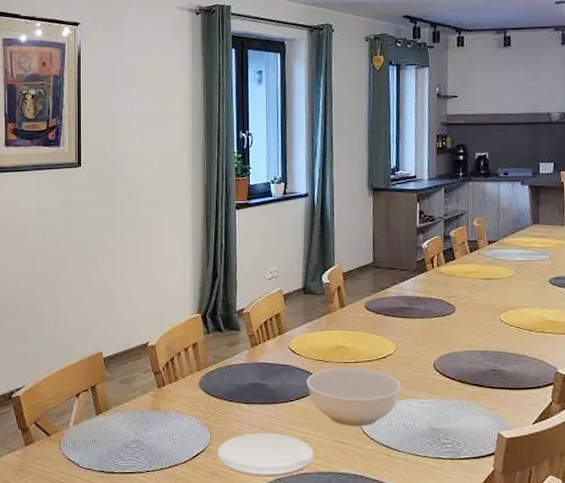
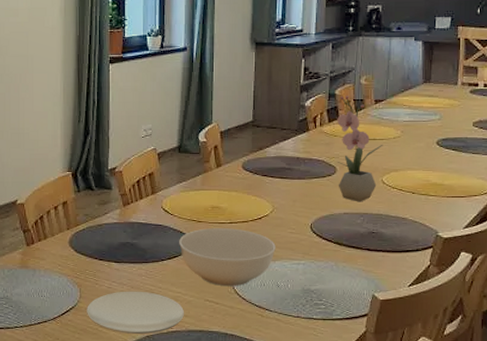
flower arrangement: none [453,237,499,340] -> present [337,96,383,202]

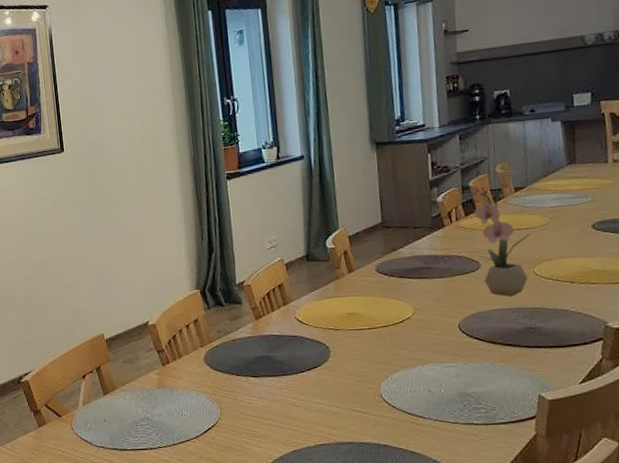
plate: present [87,291,184,334] -> none [228,404,331,449]
bowl: present [179,228,276,287] -> none [317,334,423,395]

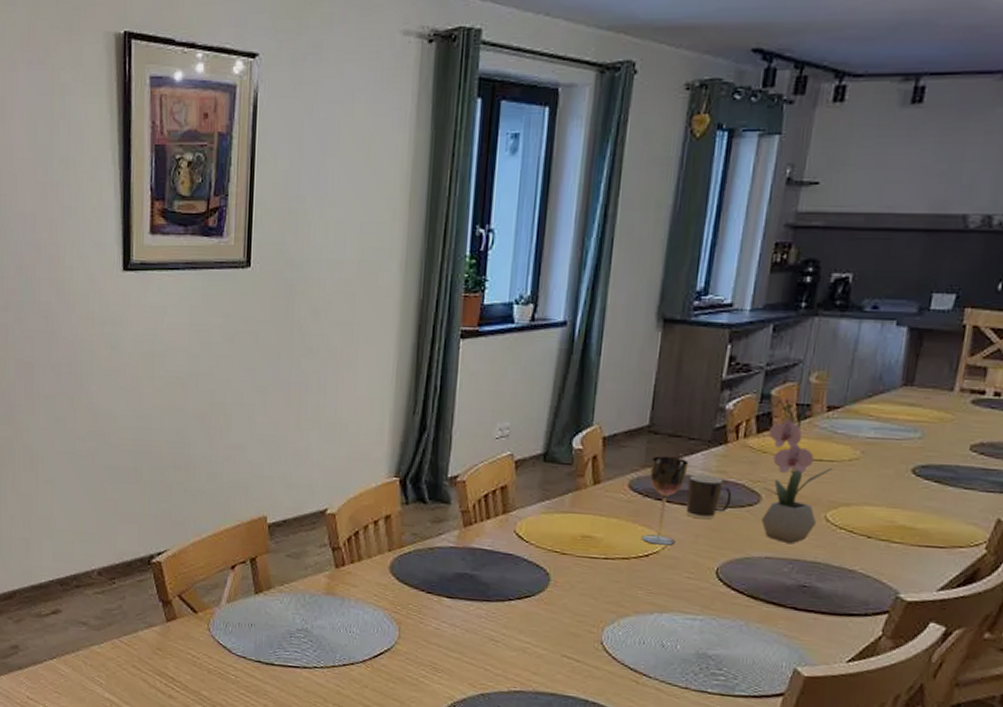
wineglass: none [389,243,422,312] -> present [642,456,689,545]
mug: none [421,253,458,288] -> present [685,474,732,520]

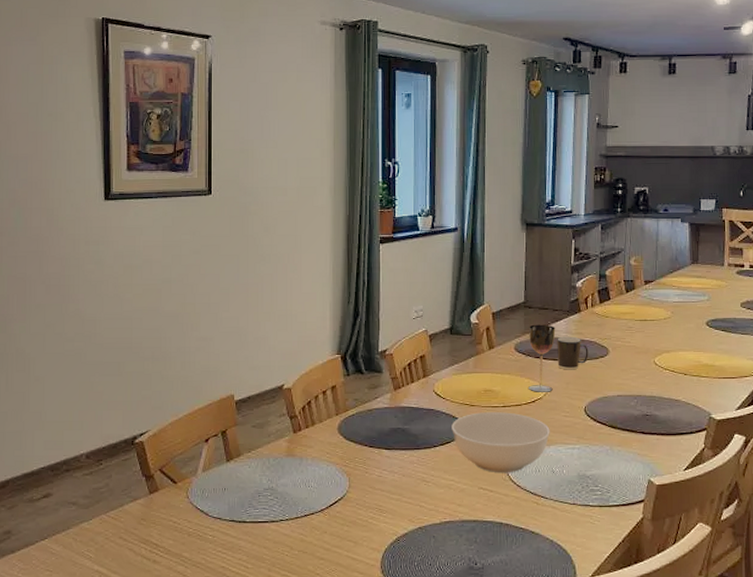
bowl: none [533,563,665,642] -> present [452,412,550,473]
flower arrangement: present [761,398,833,544] -> none [608,277,654,384]

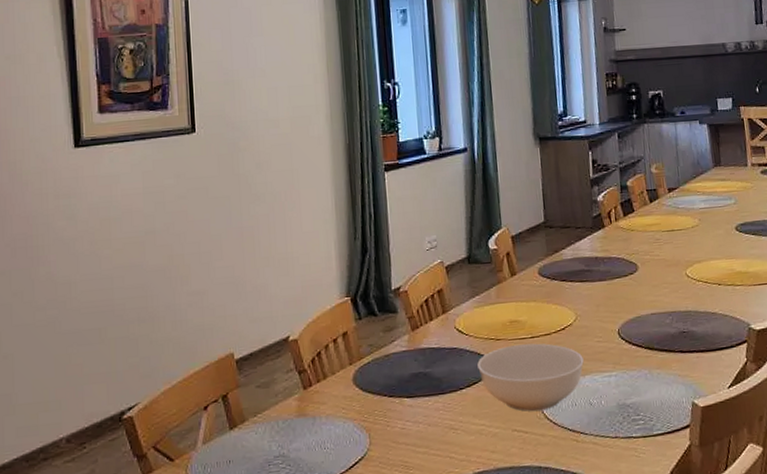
wineglass: present [529,324,556,392] -> none [551,244,583,319]
mug: present [557,336,589,370] -> none [582,254,617,292]

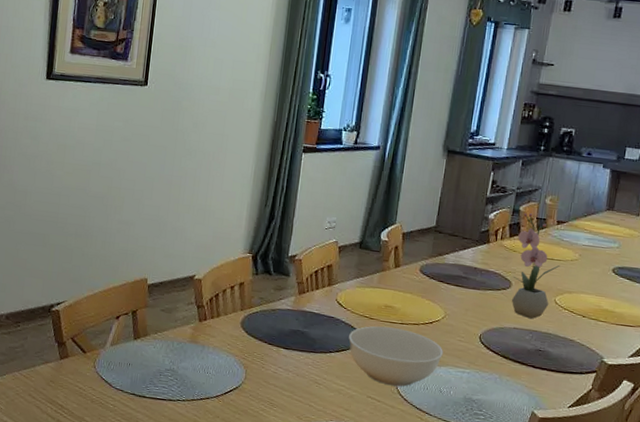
flower arrangement: none [632,186,683,300] -> present [511,213,560,319]

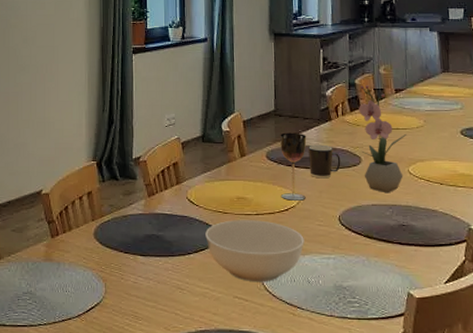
wineglass: none [428,249,463,316] -> present [280,132,307,201]
mug: none [459,264,492,298] -> present [308,144,341,179]

